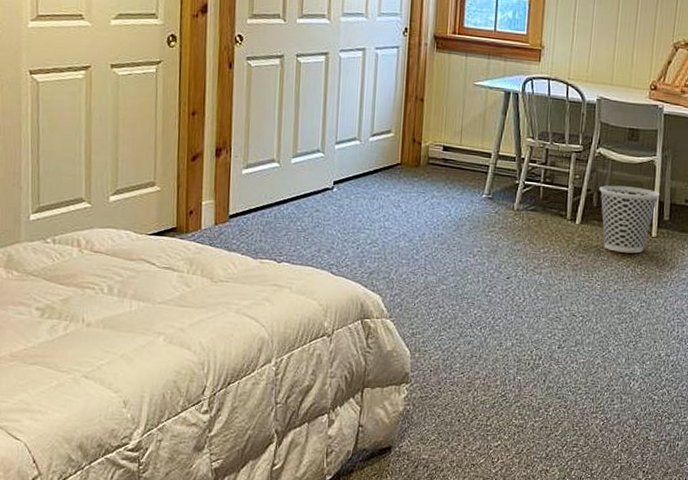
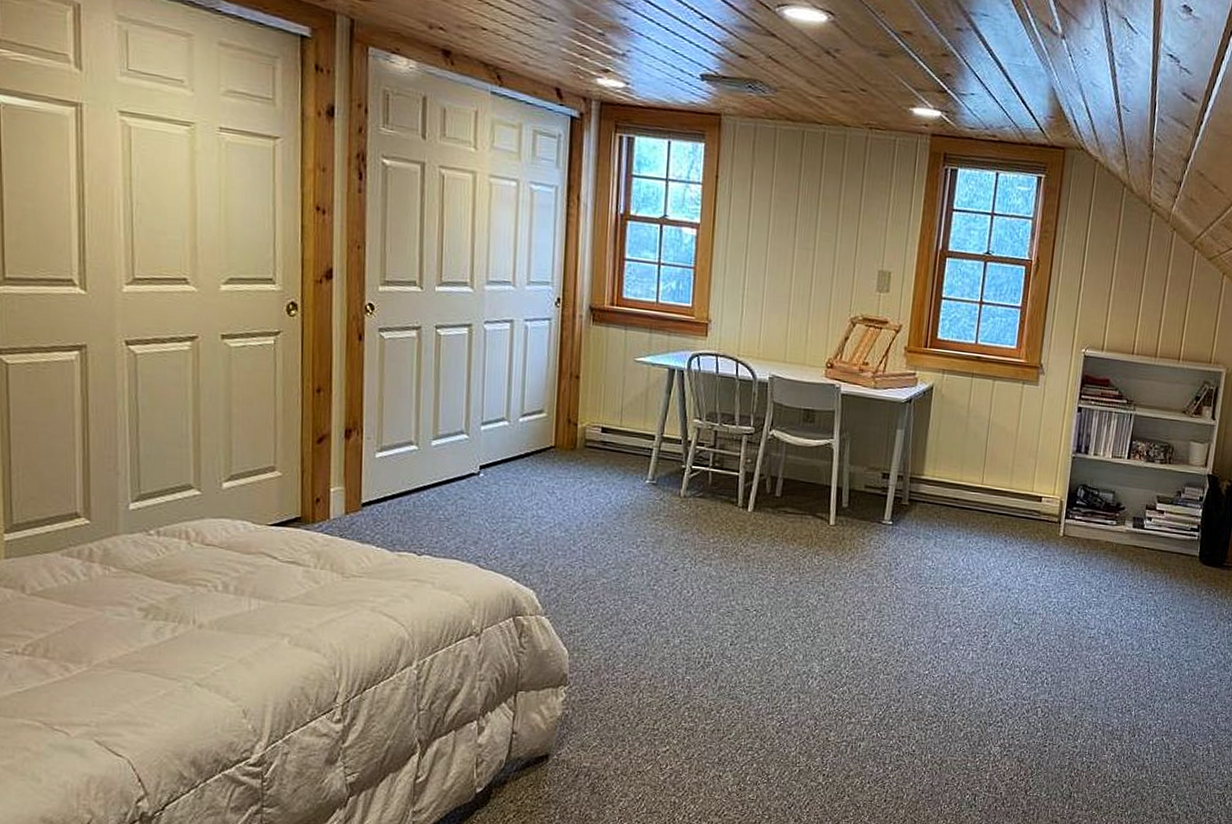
wastebasket: present [599,185,660,254] -> none [772,470,838,543]

